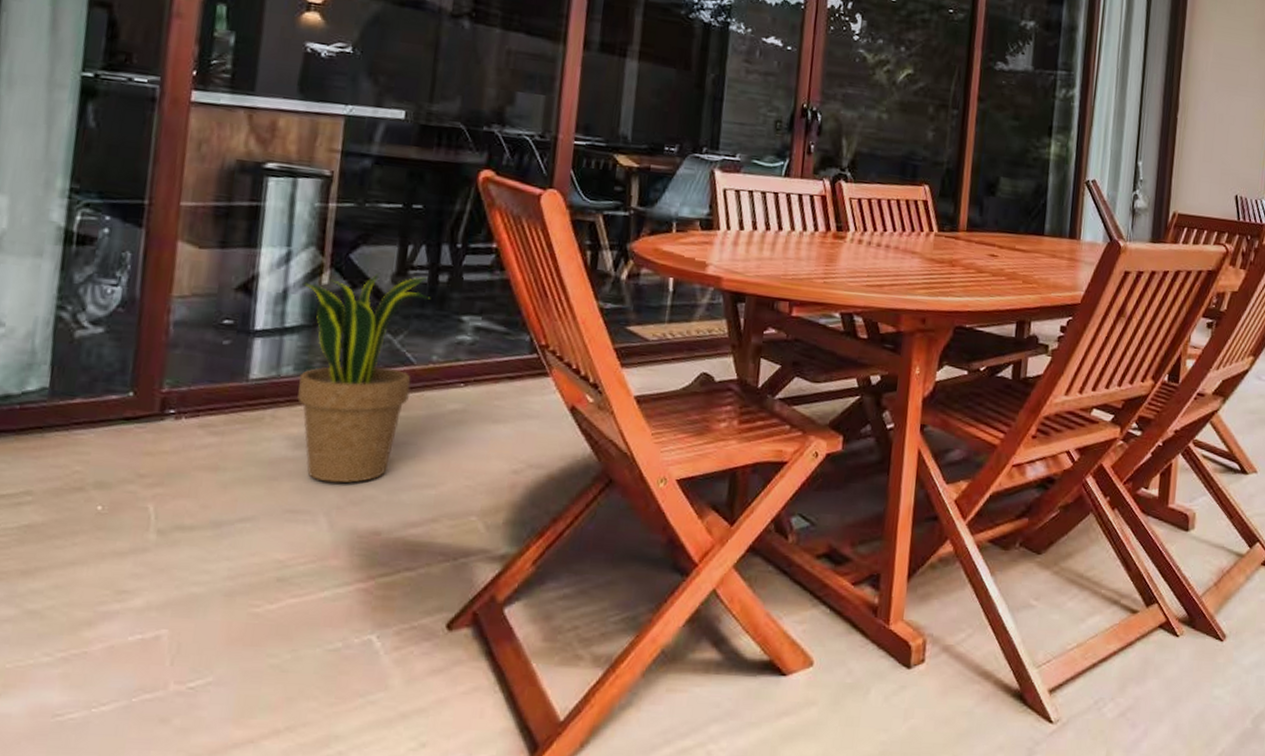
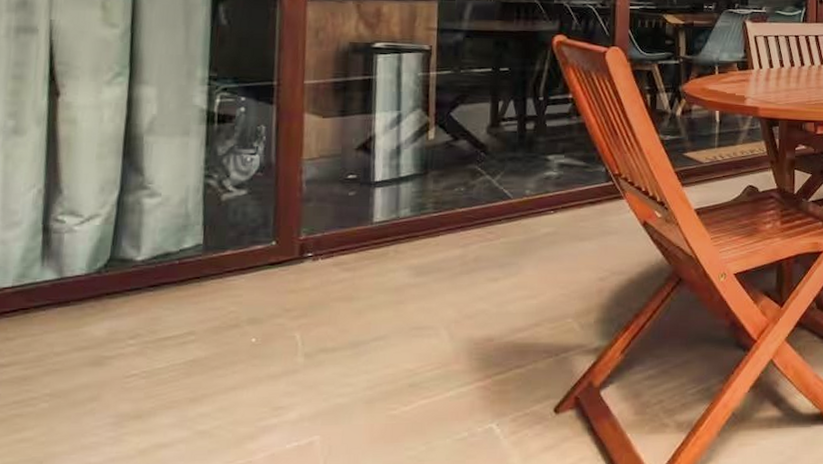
potted plant: present [297,273,431,483] -> none [413,126,521,302]

